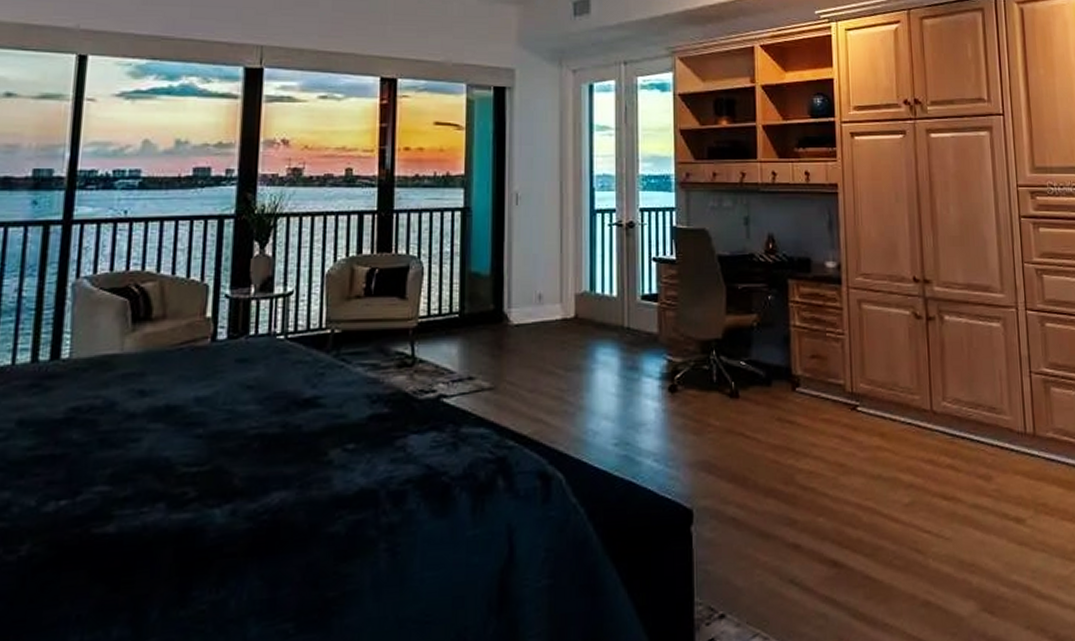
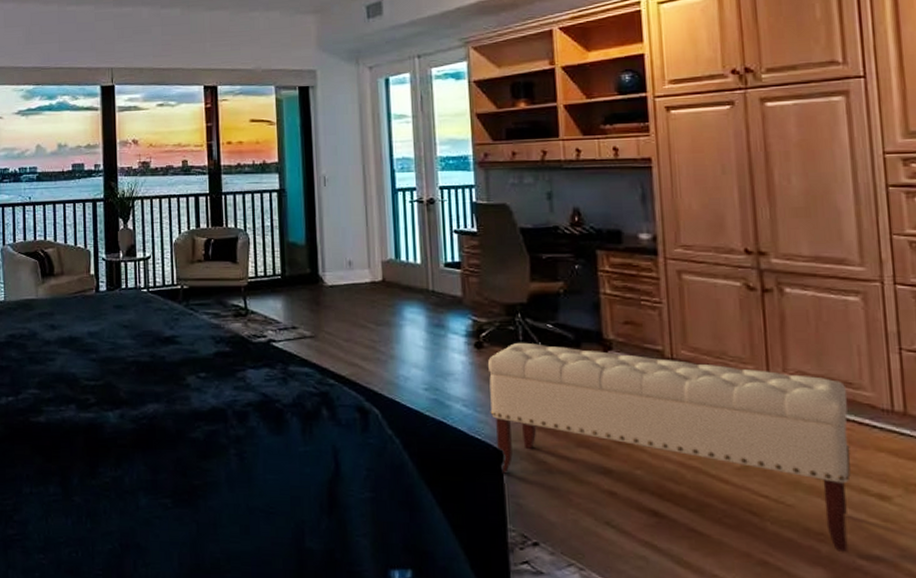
bench: none [681,382,995,582] -> present [488,342,851,553]

